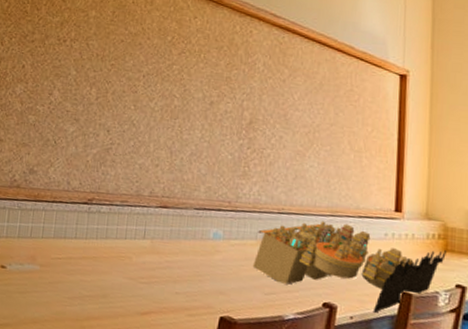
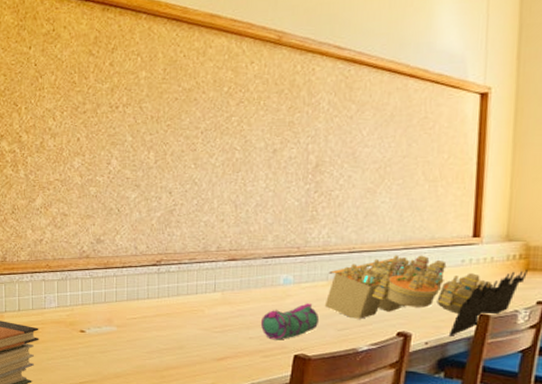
pencil case: none [187,261,247,299] -> present [260,303,320,340]

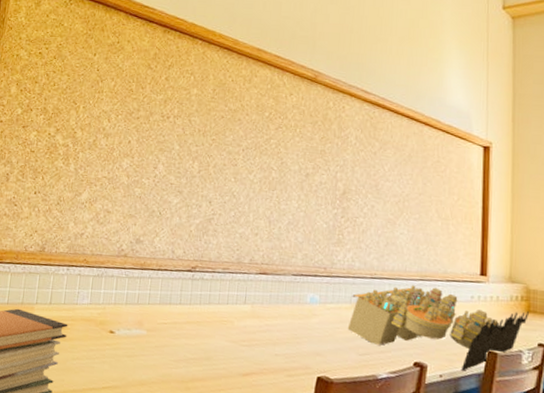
pencil case: present [260,303,320,340] -> none [286,324,343,360]

